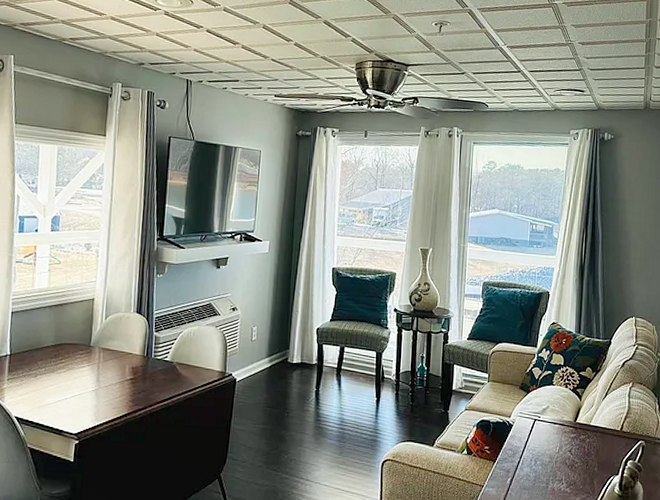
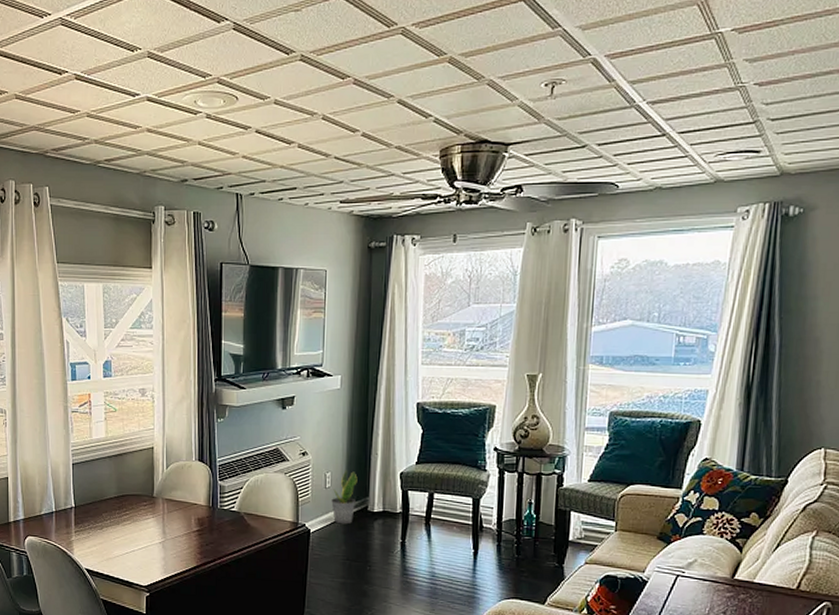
potted plant: none [256,325,280,374] -> present [331,470,358,525]

